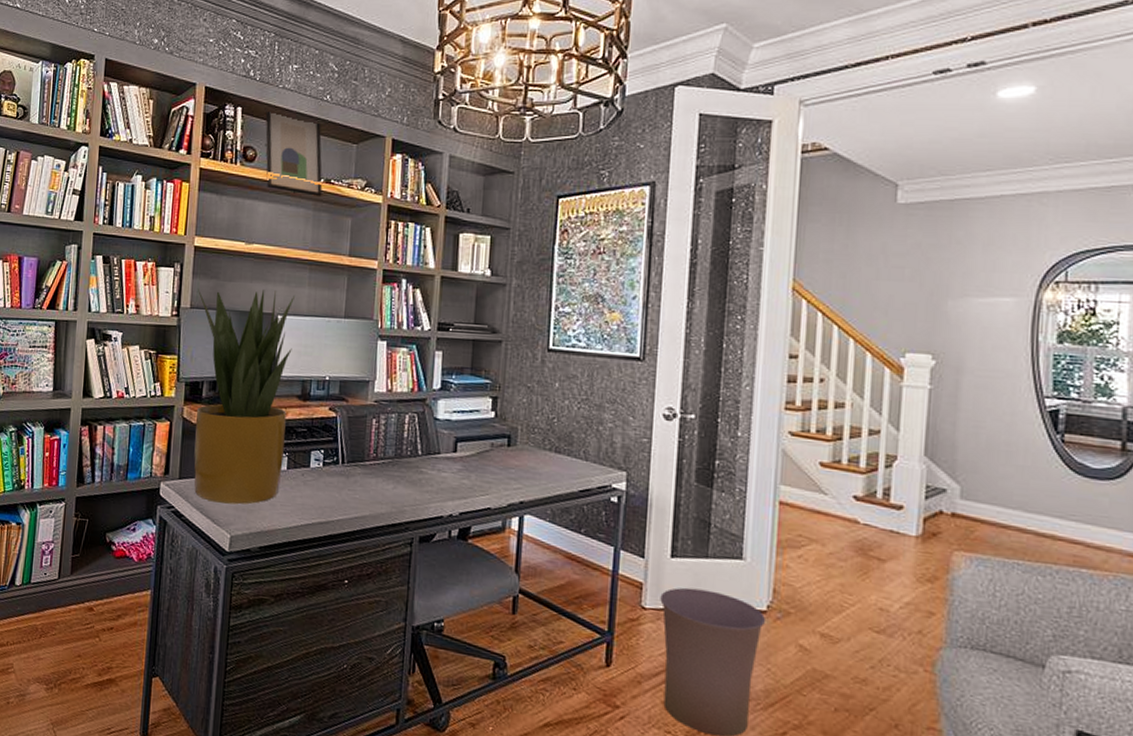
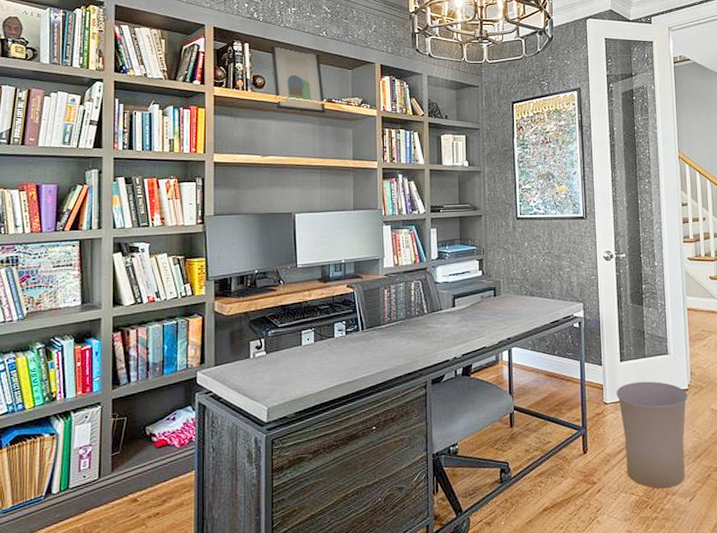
planter: present [194,288,296,504] -> none [220,193,310,381]

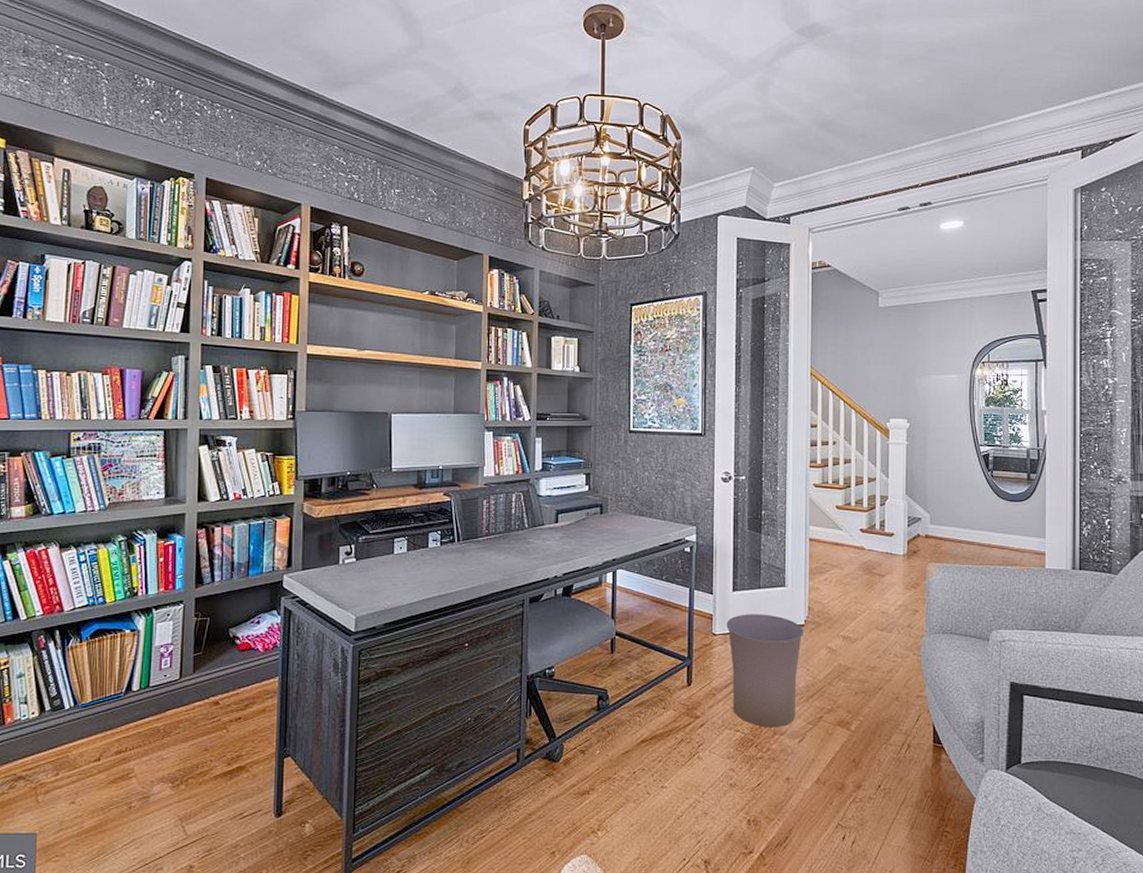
picture frame: present [270,44,326,113] -> none [371,228,428,306]

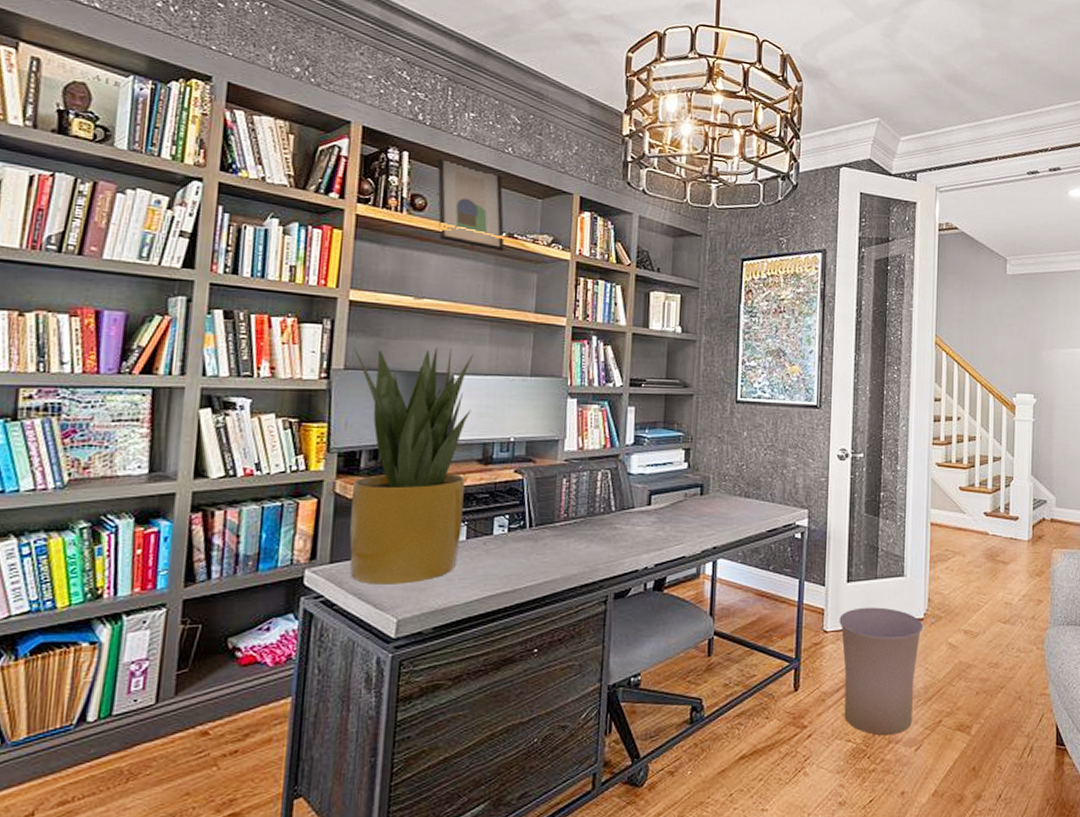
planter: none [312,391,408,588] -> present [349,347,475,585]
picture frame: none [371,228,428,306] -> present [436,156,505,251]

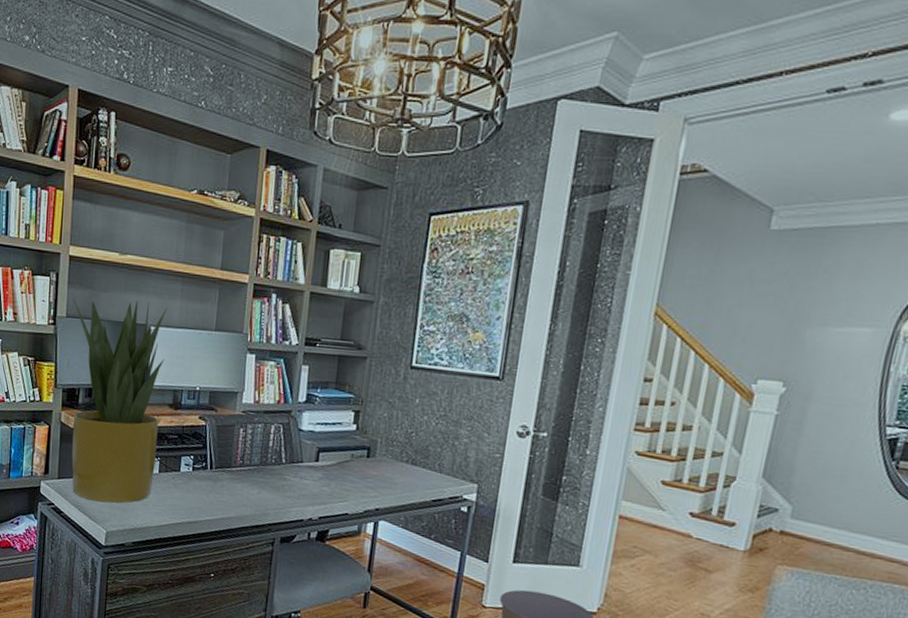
picture frame: present [436,156,505,251] -> none [138,115,196,208]

